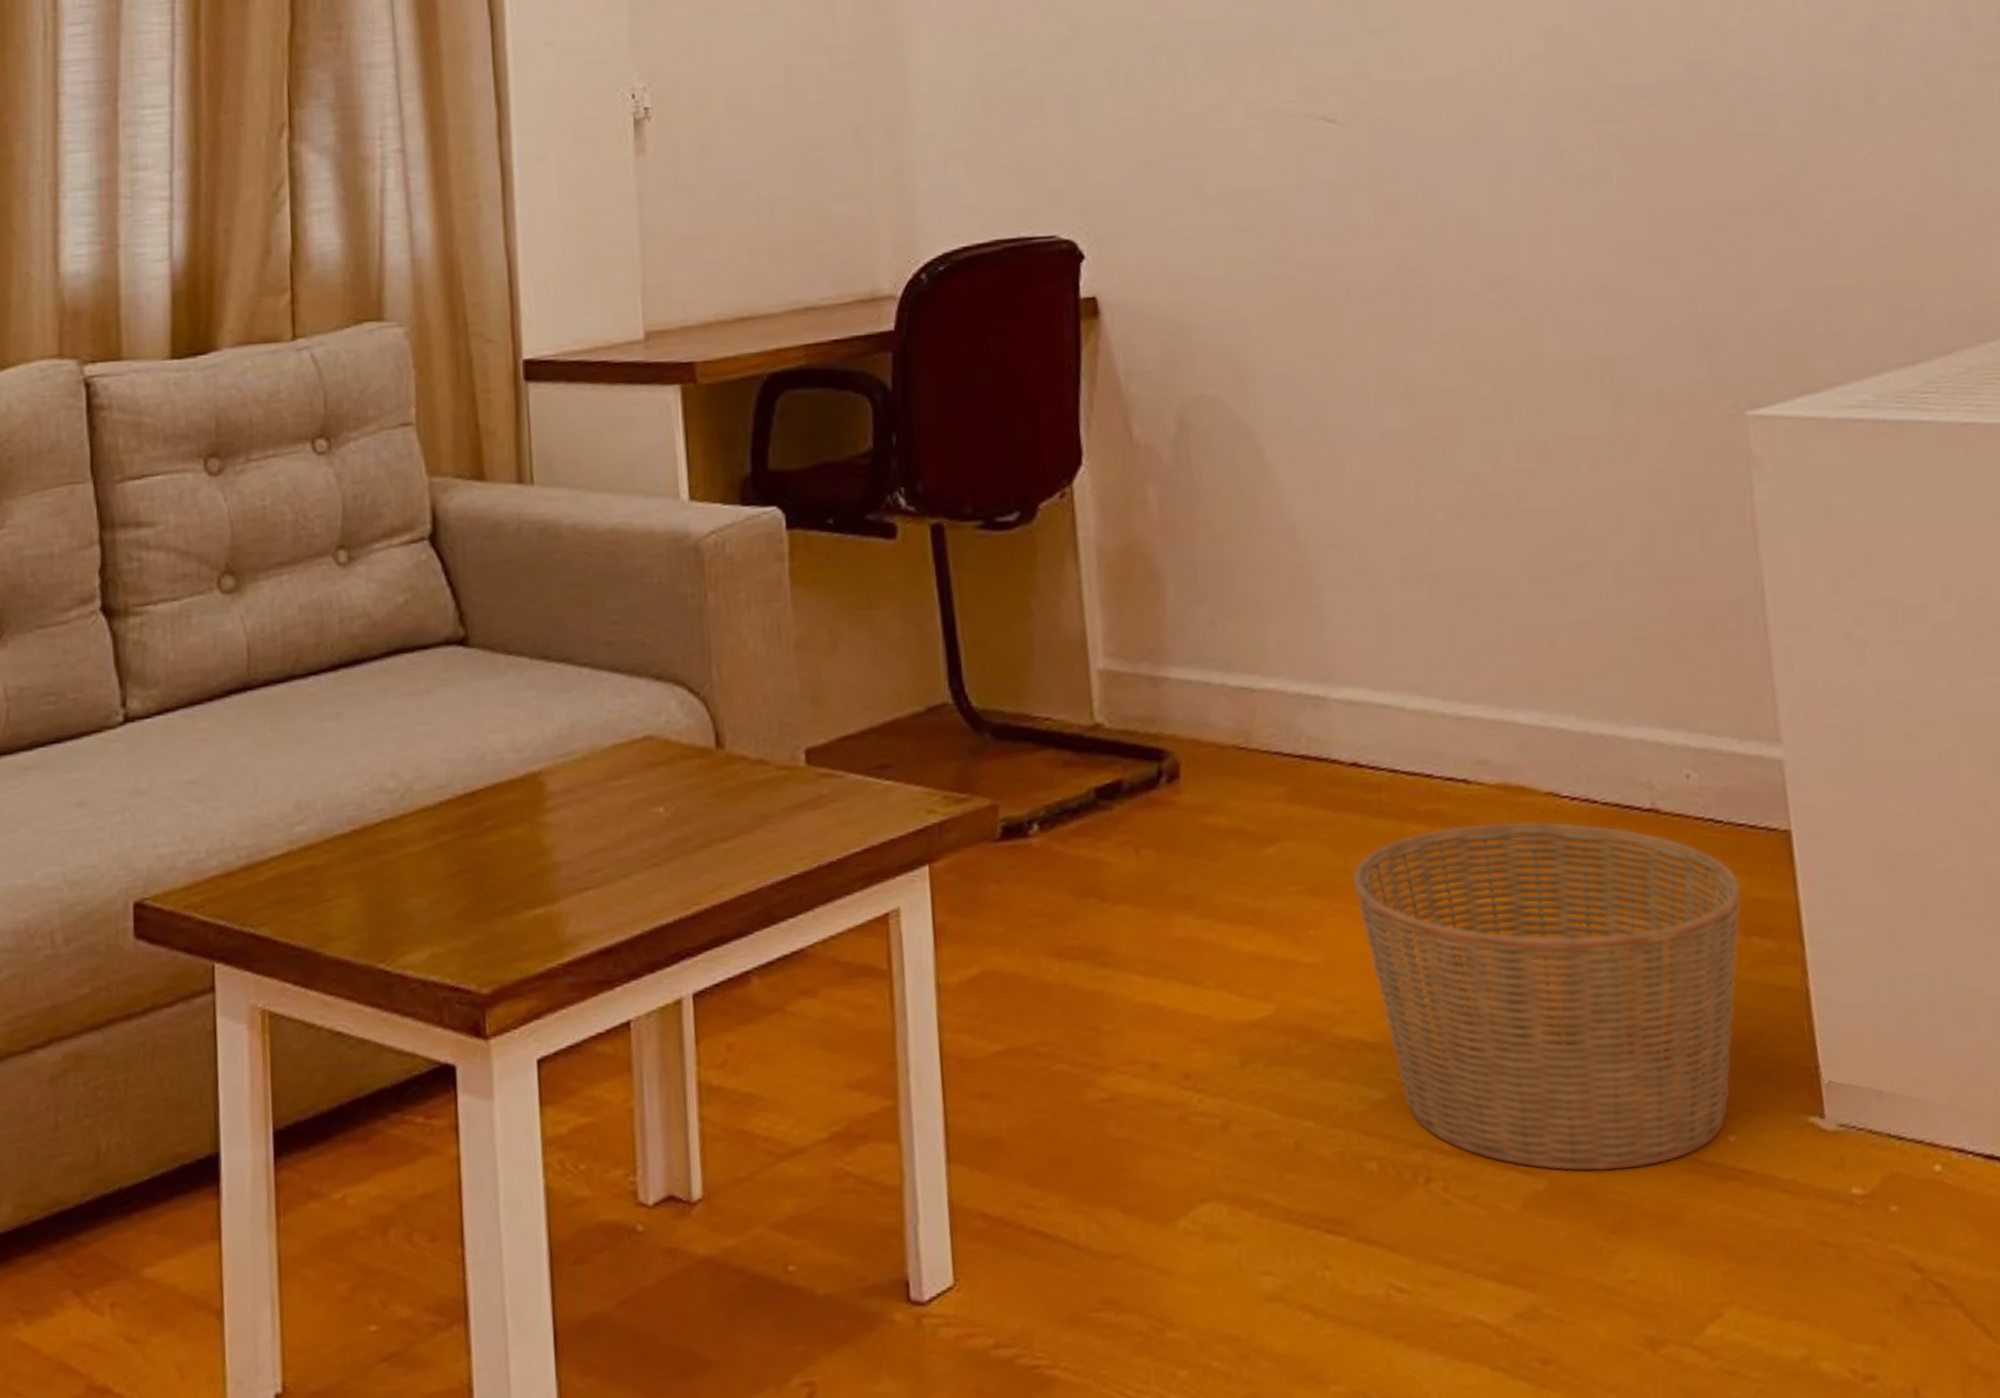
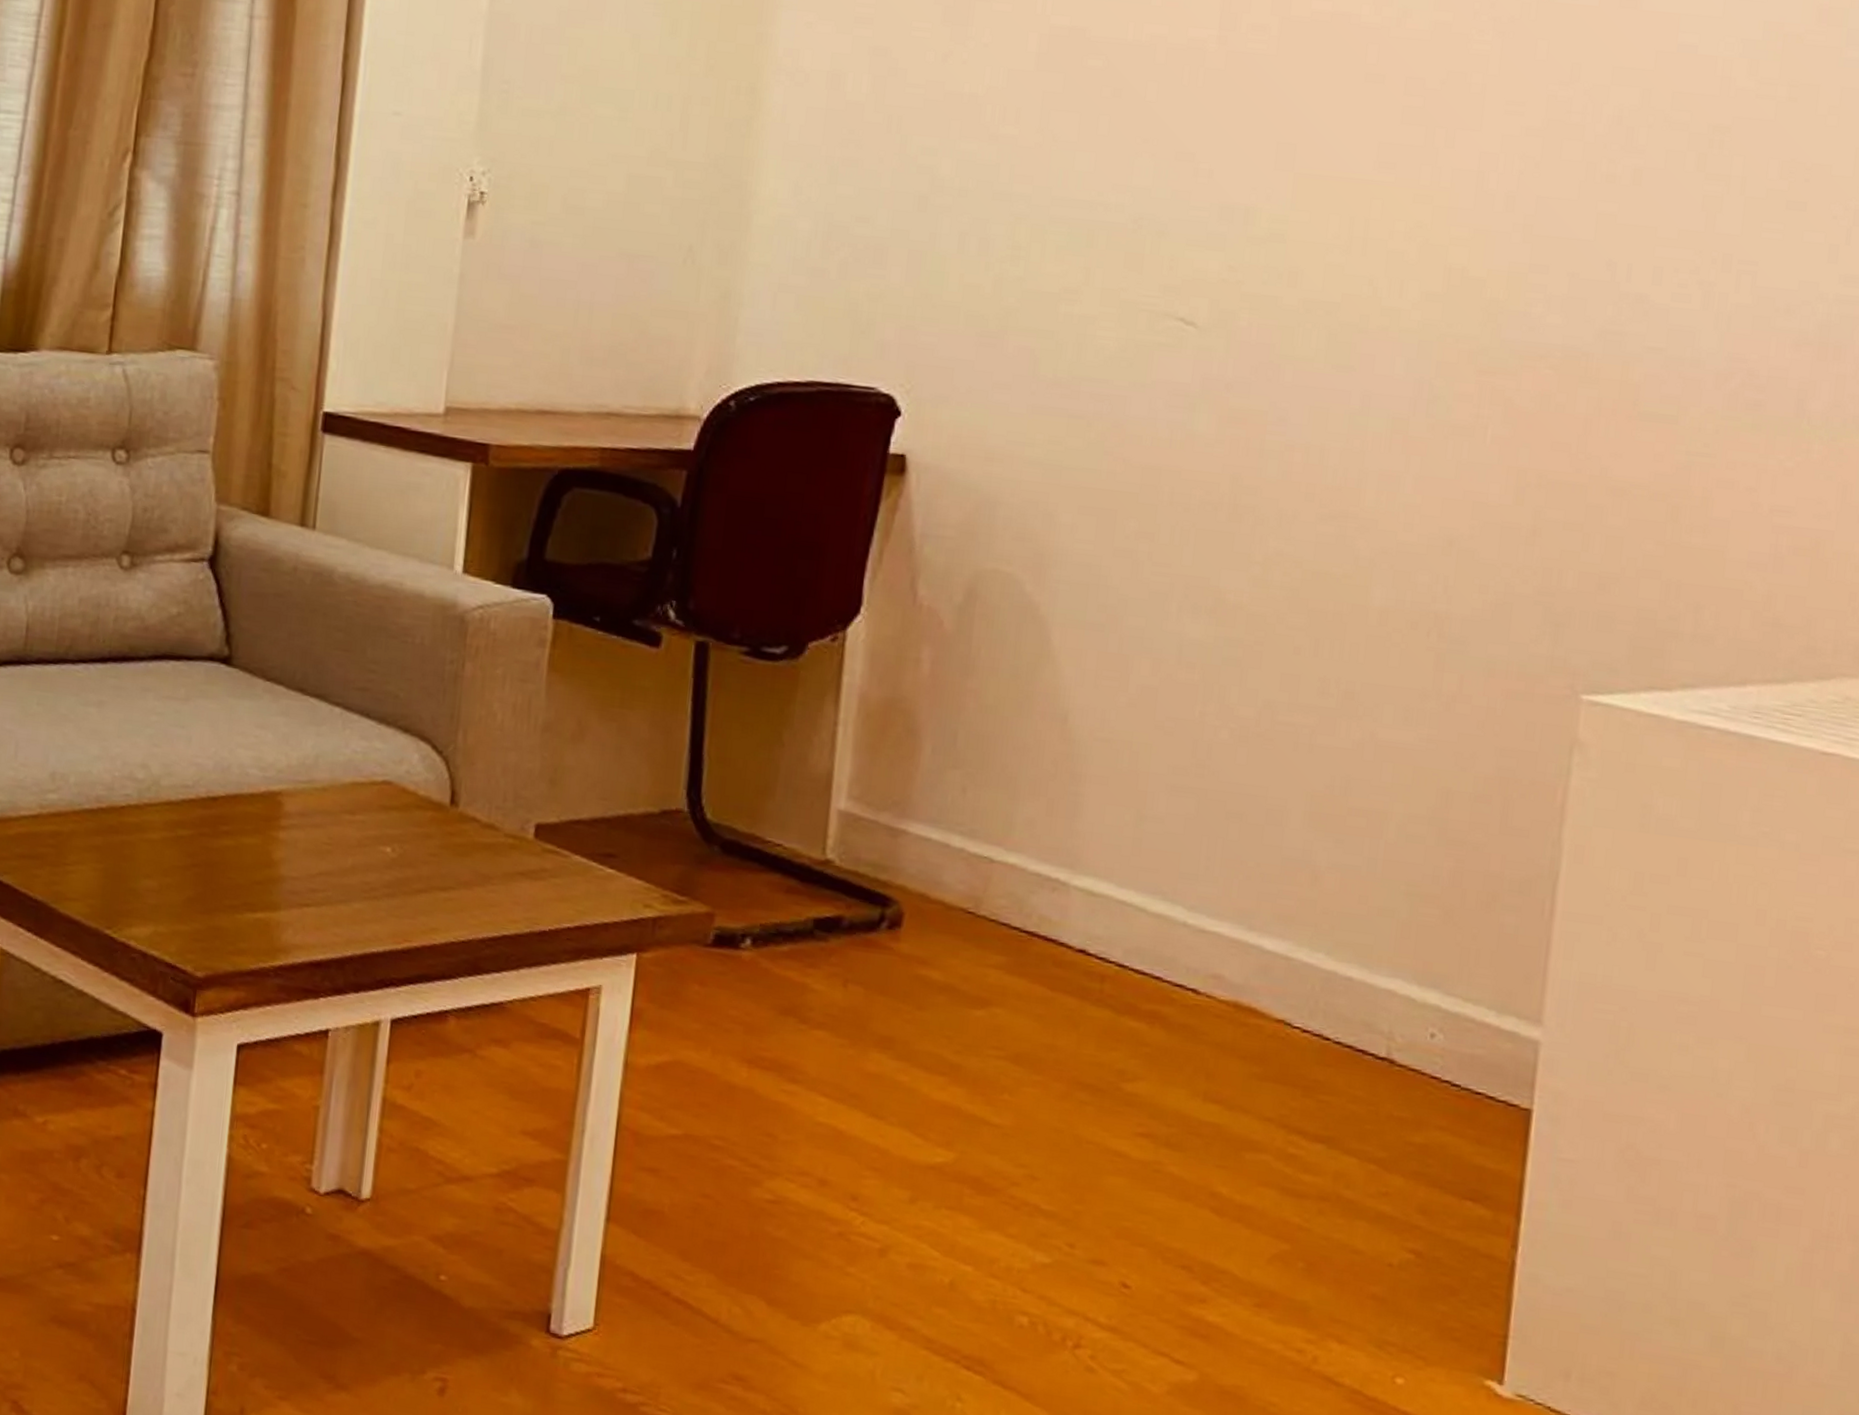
basket: present [1353,821,1741,1171] -> none [1057,1029,1464,1387]

